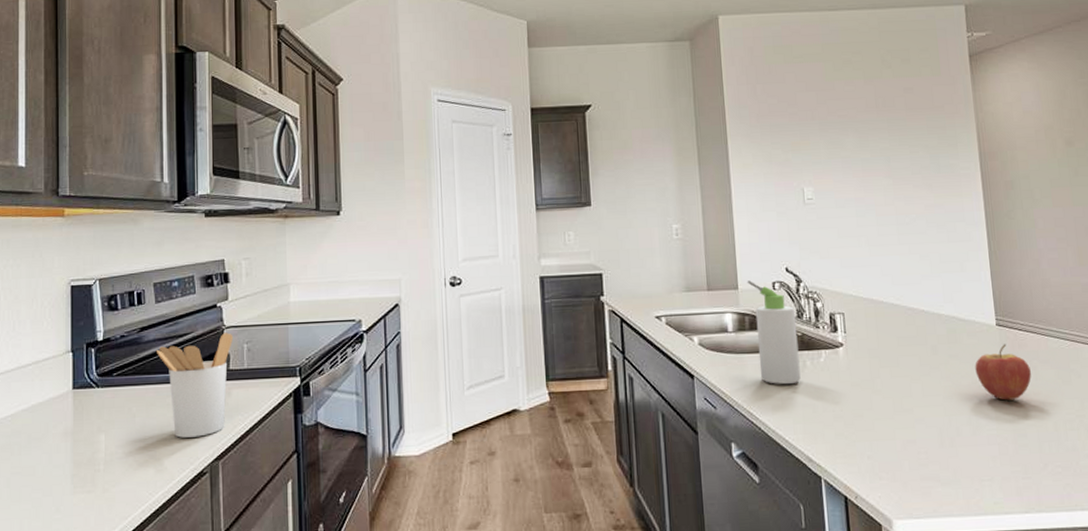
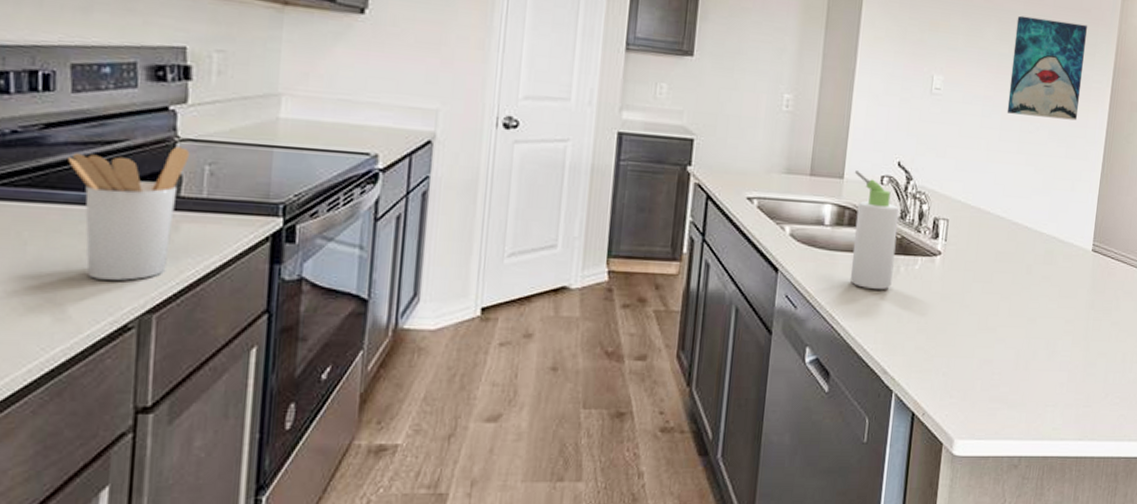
wall art: none [872,120,953,210] -> present [1006,15,1087,121]
fruit: present [975,344,1031,401] -> none [1063,271,1114,328]

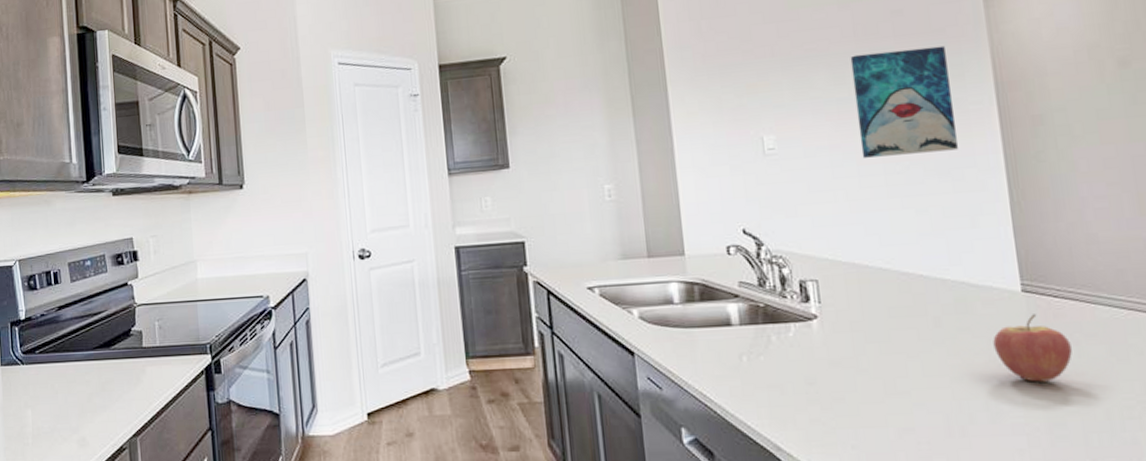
utensil holder: present [67,146,191,281] -> none [73,310,145,414]
bottle: present [850,170,900,289] -> none [695,245,765,362]
fruit: none [1063,271,1114,328] -> present [993,314,1072,382]

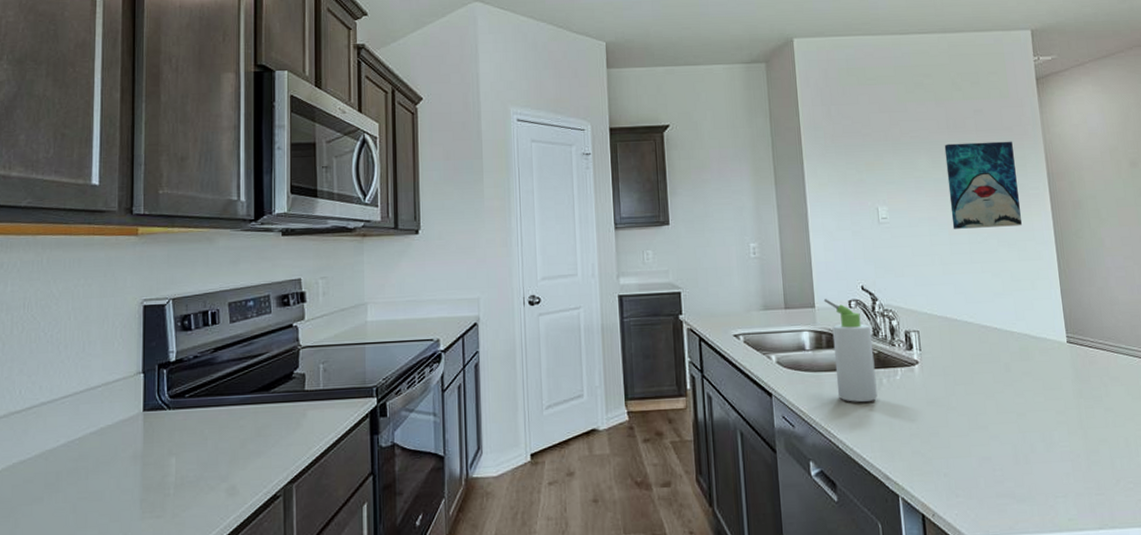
bottle: none [695,245,765,362] -> present [823,299,878,402]
fruit: present [993,314,1072,382] -> none [1047,361,1102,417]

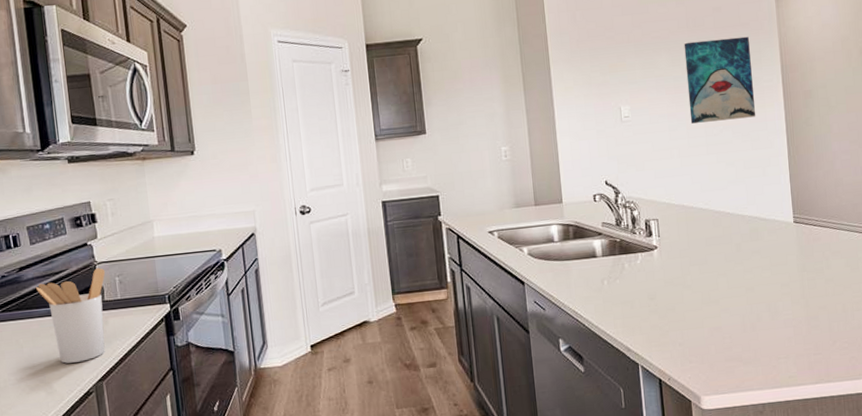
utensil holder: none [229,353,309,461] -> present [35,268,106,364]
bottle: present [823,299,878,402] -> none [570,194,620,286]

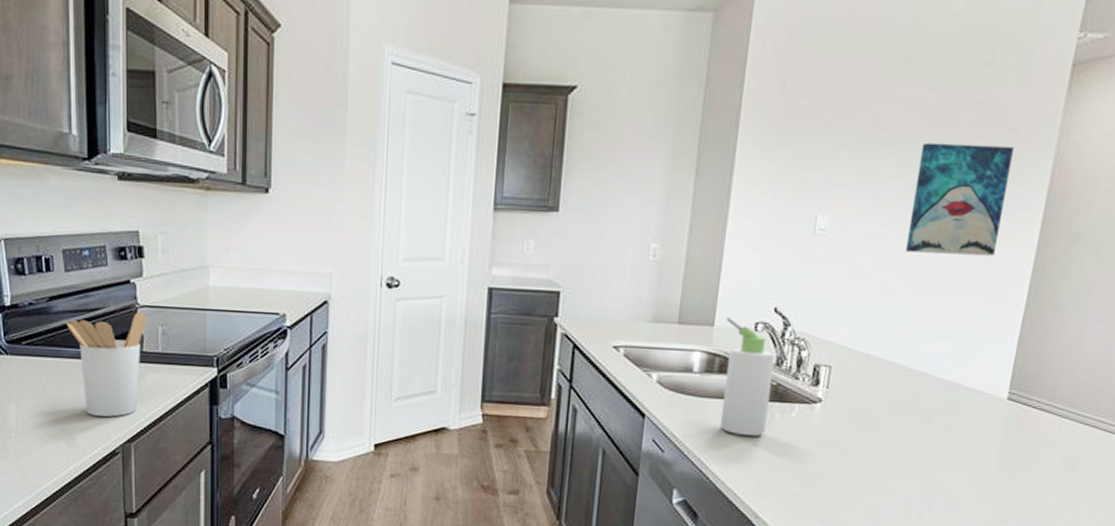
bottle: none [570,194,620,286] -> present [719,318,776,436]

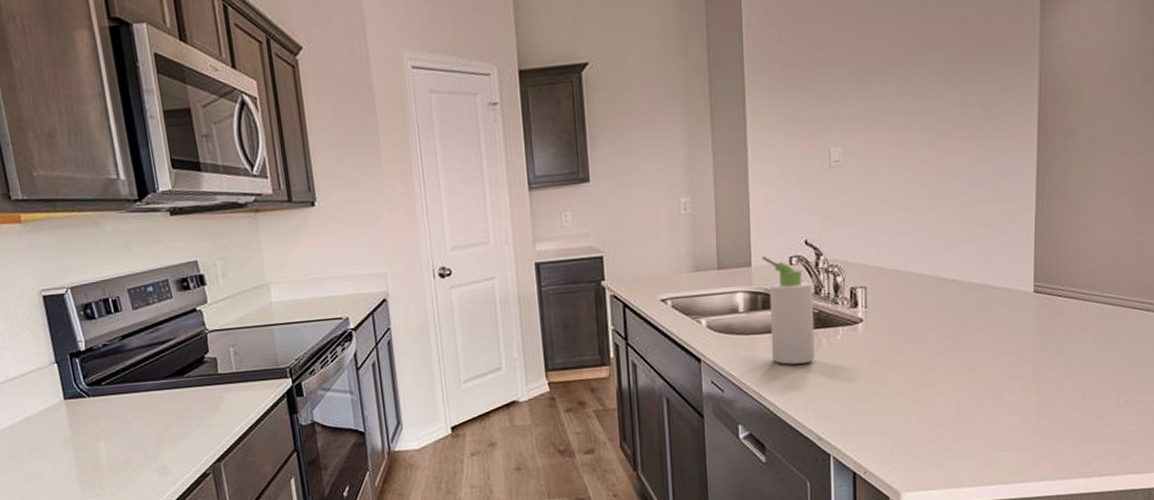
utensil holder: present [66,312,148,417] -> none [141,337,222,442]
wall art: present [905,142,1014,256] -> none [916,57,1001,170]

